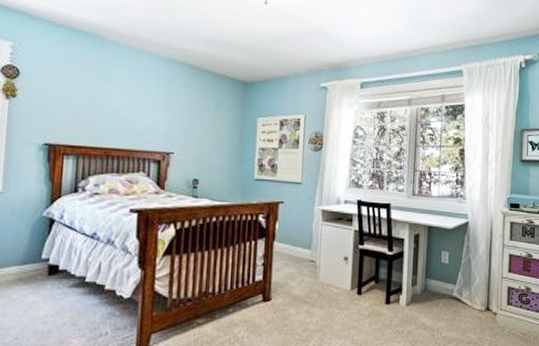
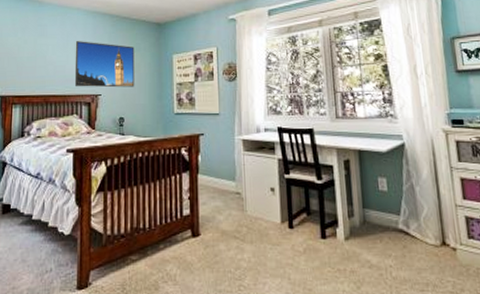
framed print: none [142,90,215,148] -> present [74,41,135,88]

